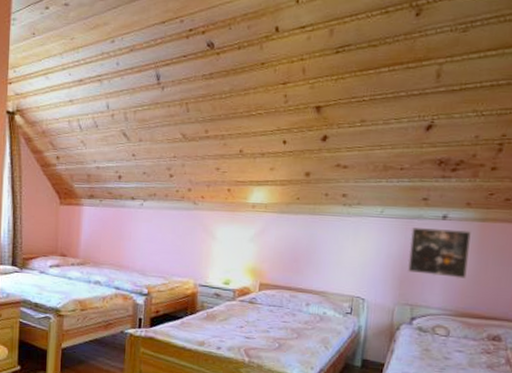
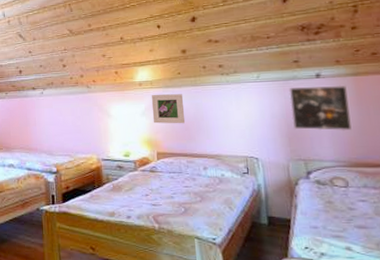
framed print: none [261,219,298,255] -> present [151,94,186,124]

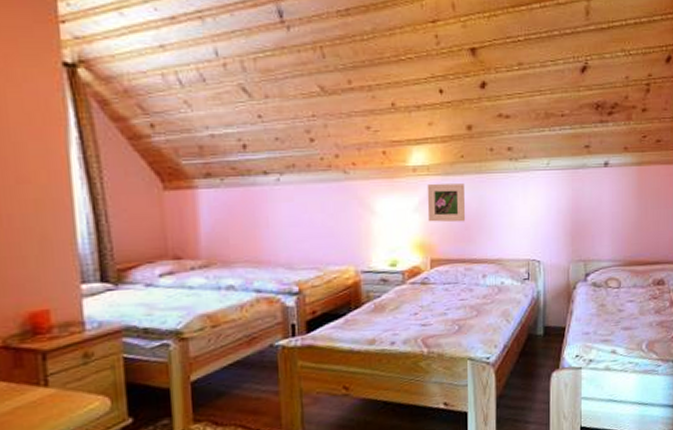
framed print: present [288,85,352,131] -> none [577,175,630,228]

